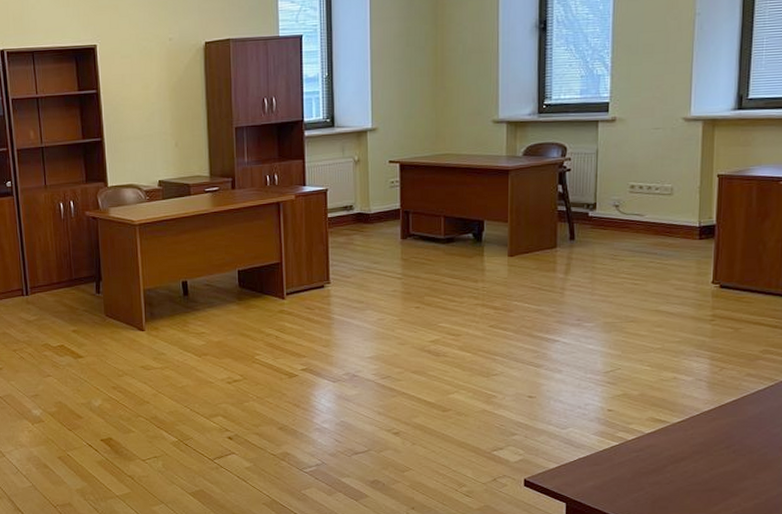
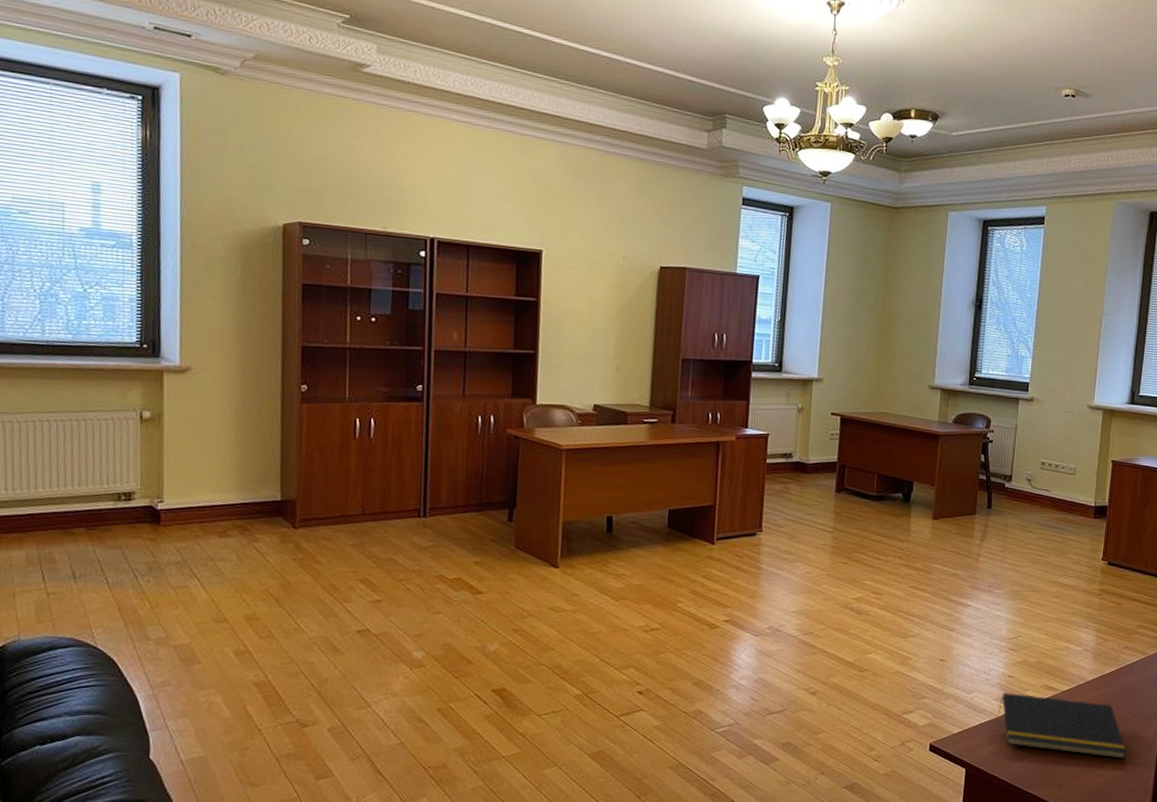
notepad: none [599,426,757,492] -> present [998,691,1127,759]

